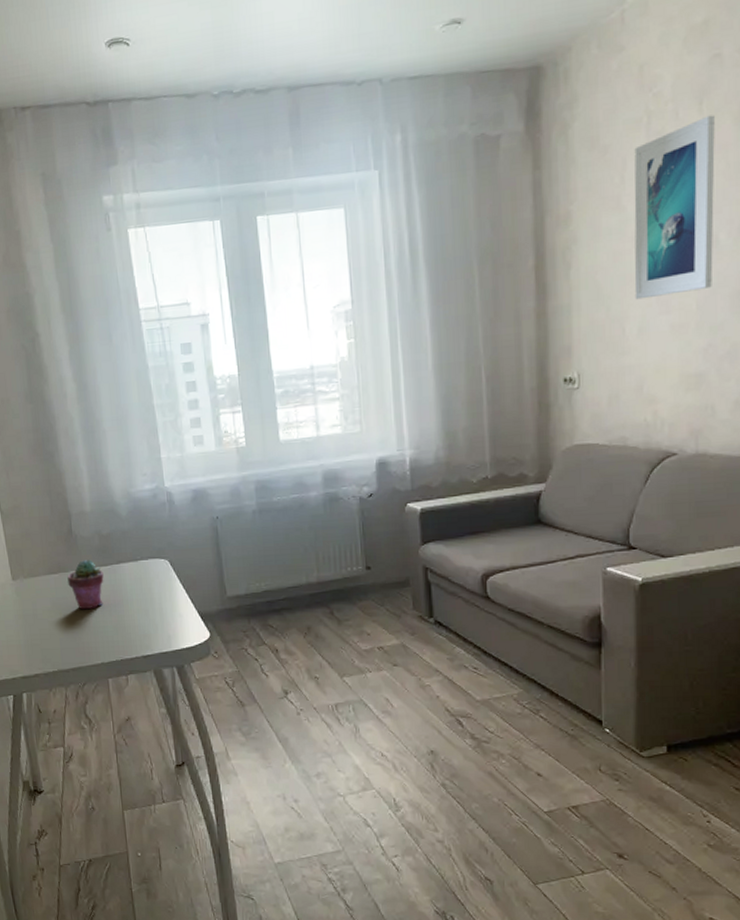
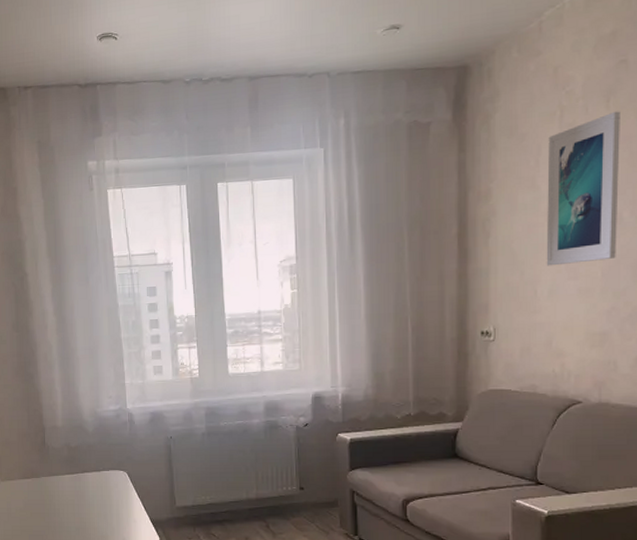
potted succulent: present [67,560,104,610] -> none [39,468,70,511]

